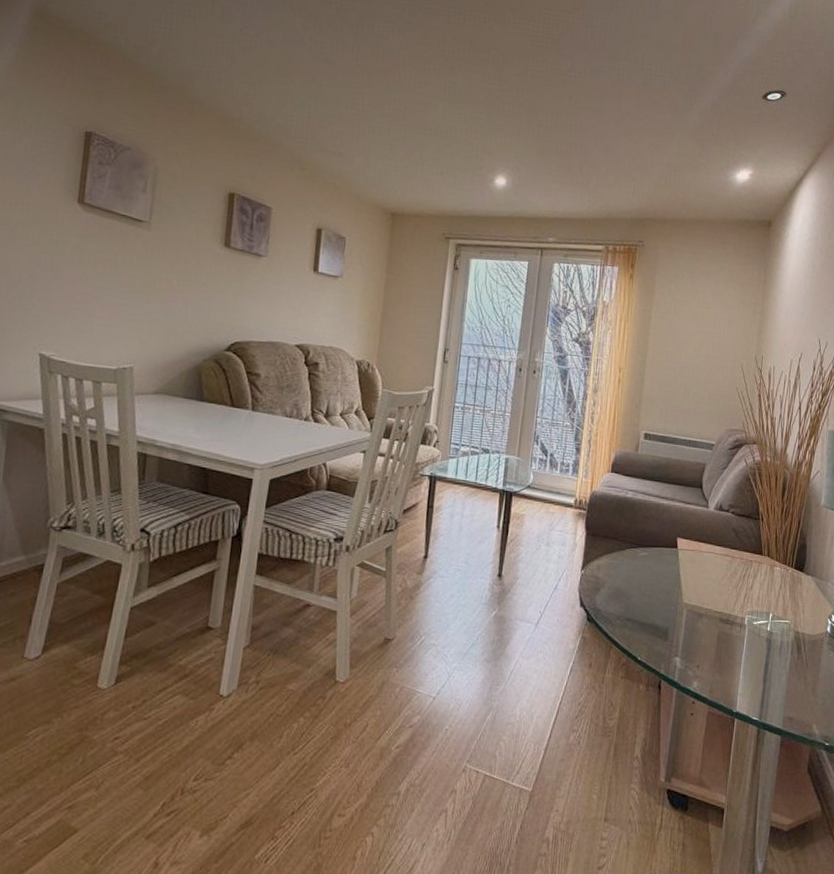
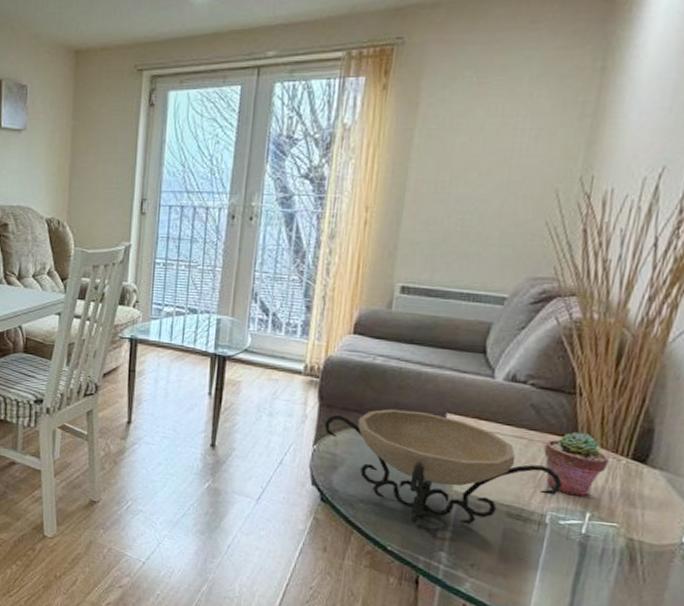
decorative bowl: none [589,535,754,635] -> present [324,409,563,525]
potted succulent: none [742,549,782,601] -> present [544,431,609,497]

